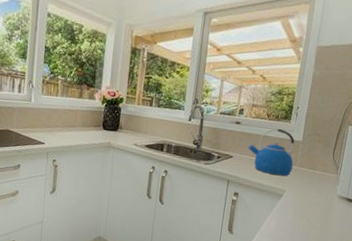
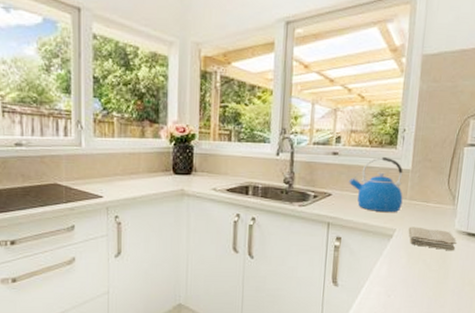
washcloth: none [296,189,338,213] -> present [408,226,457,251]

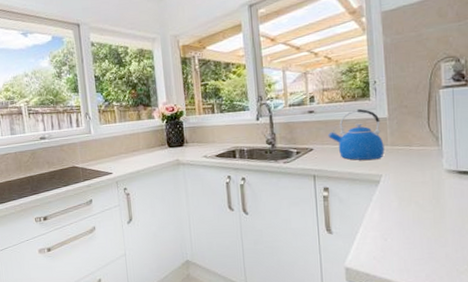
washcloth: present [408,226,457,251] -> none [395,170,448,191]

